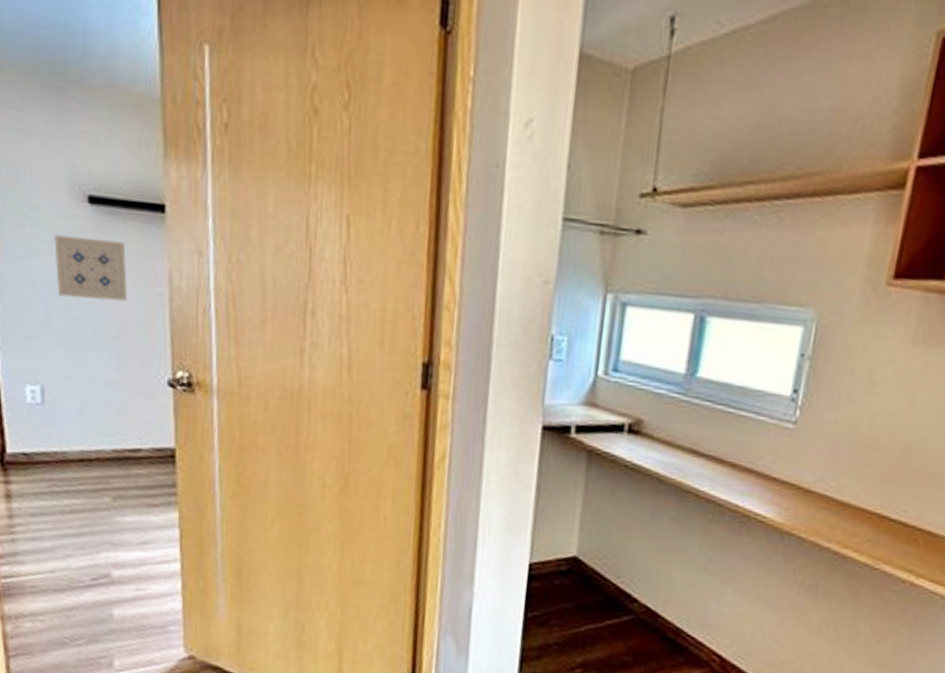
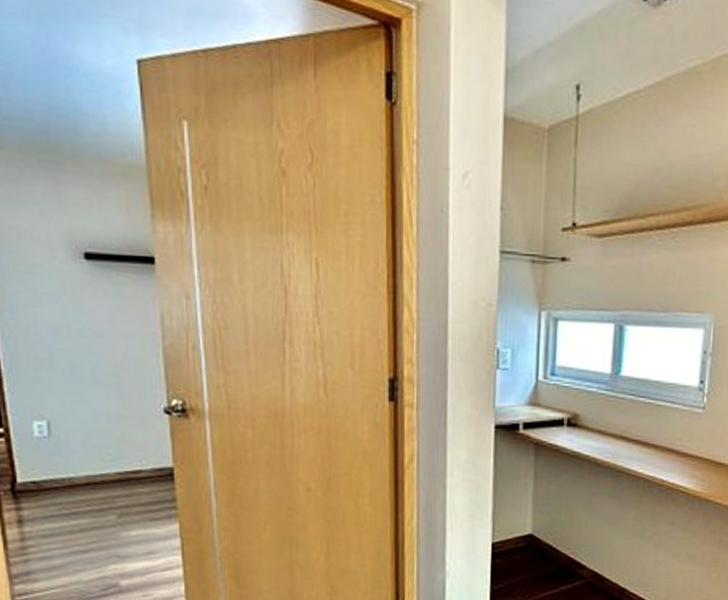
wall art: present [54,234,127,302] -> none [54,287,123,343]

